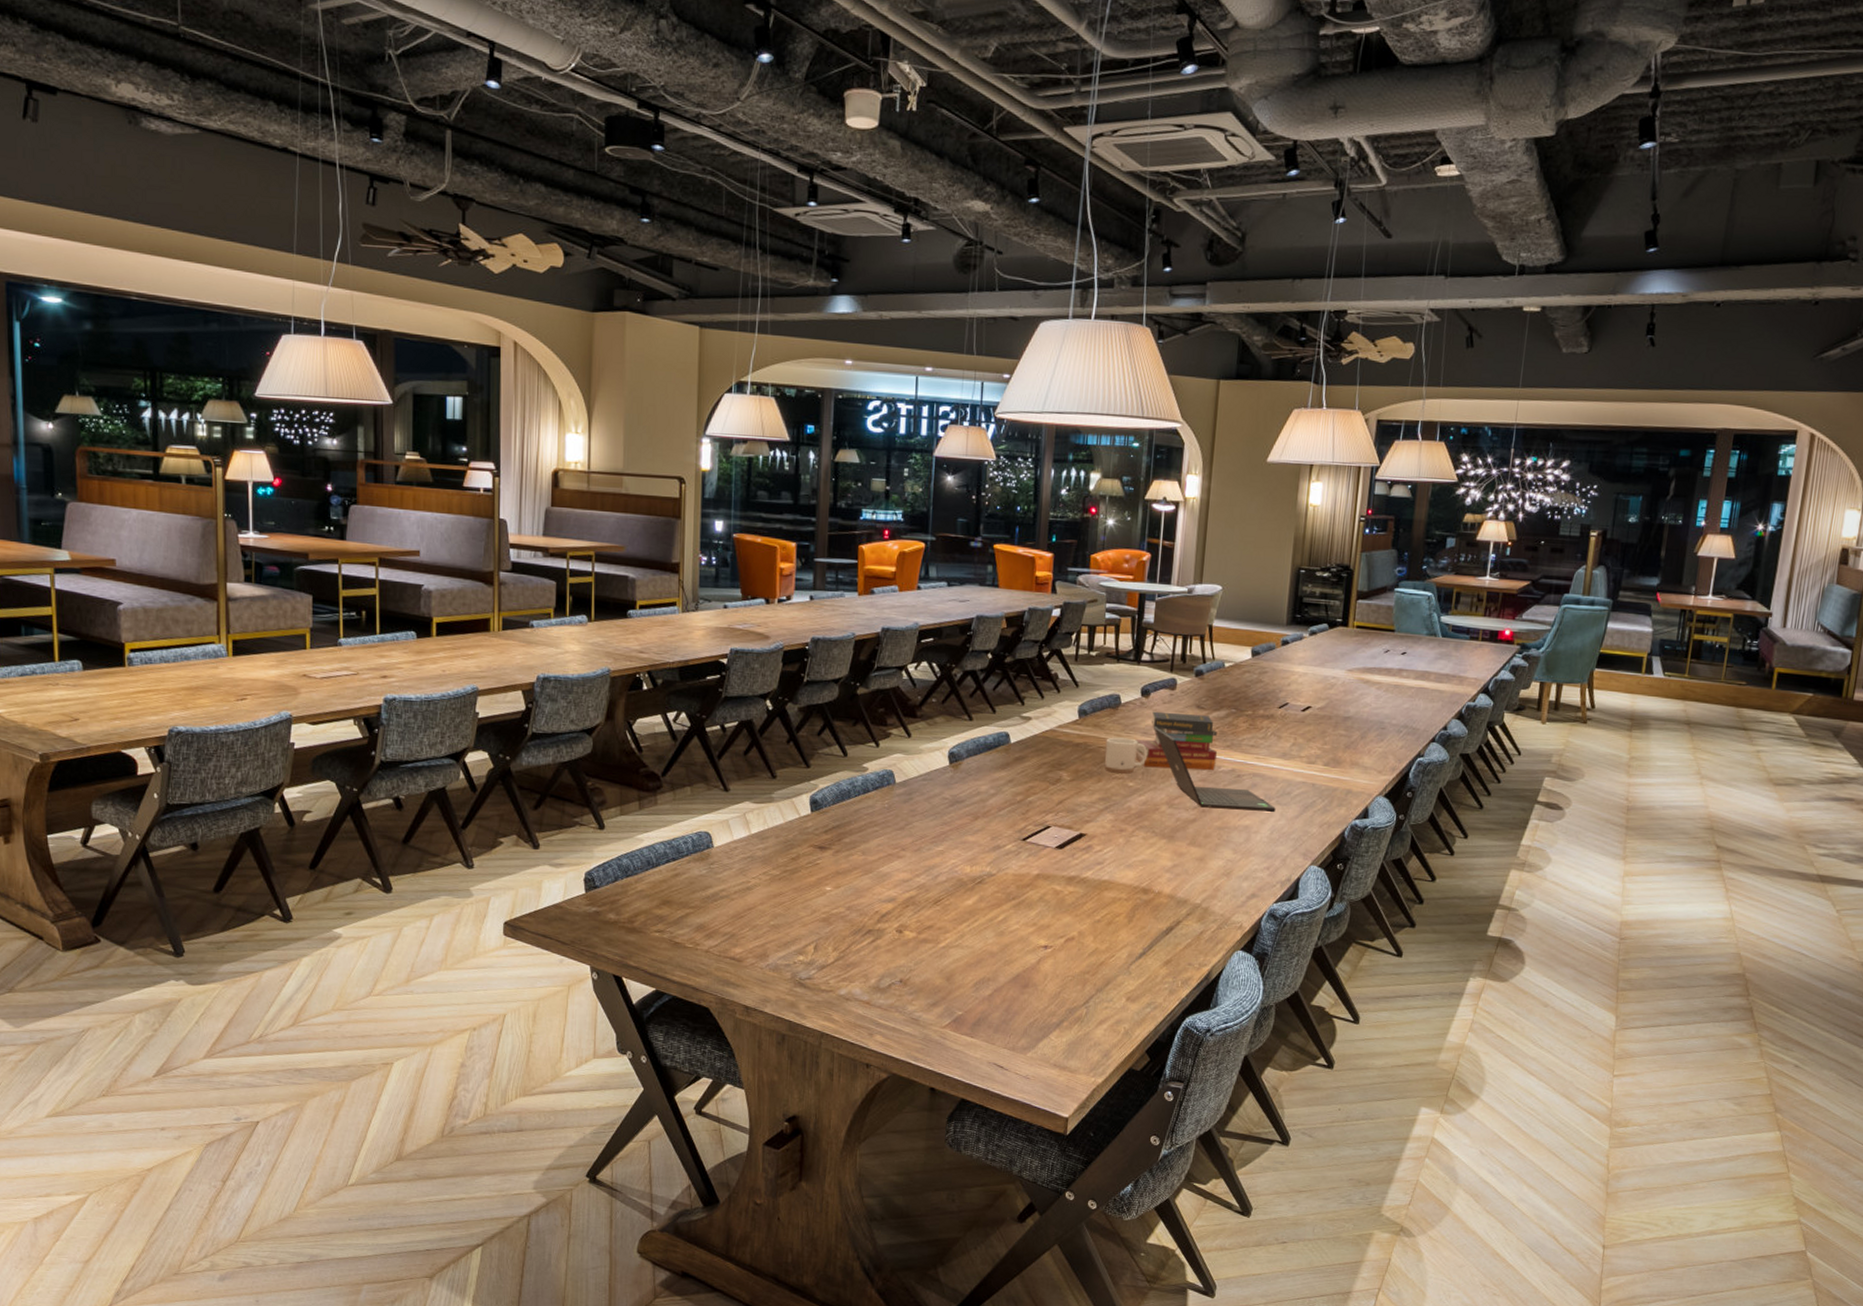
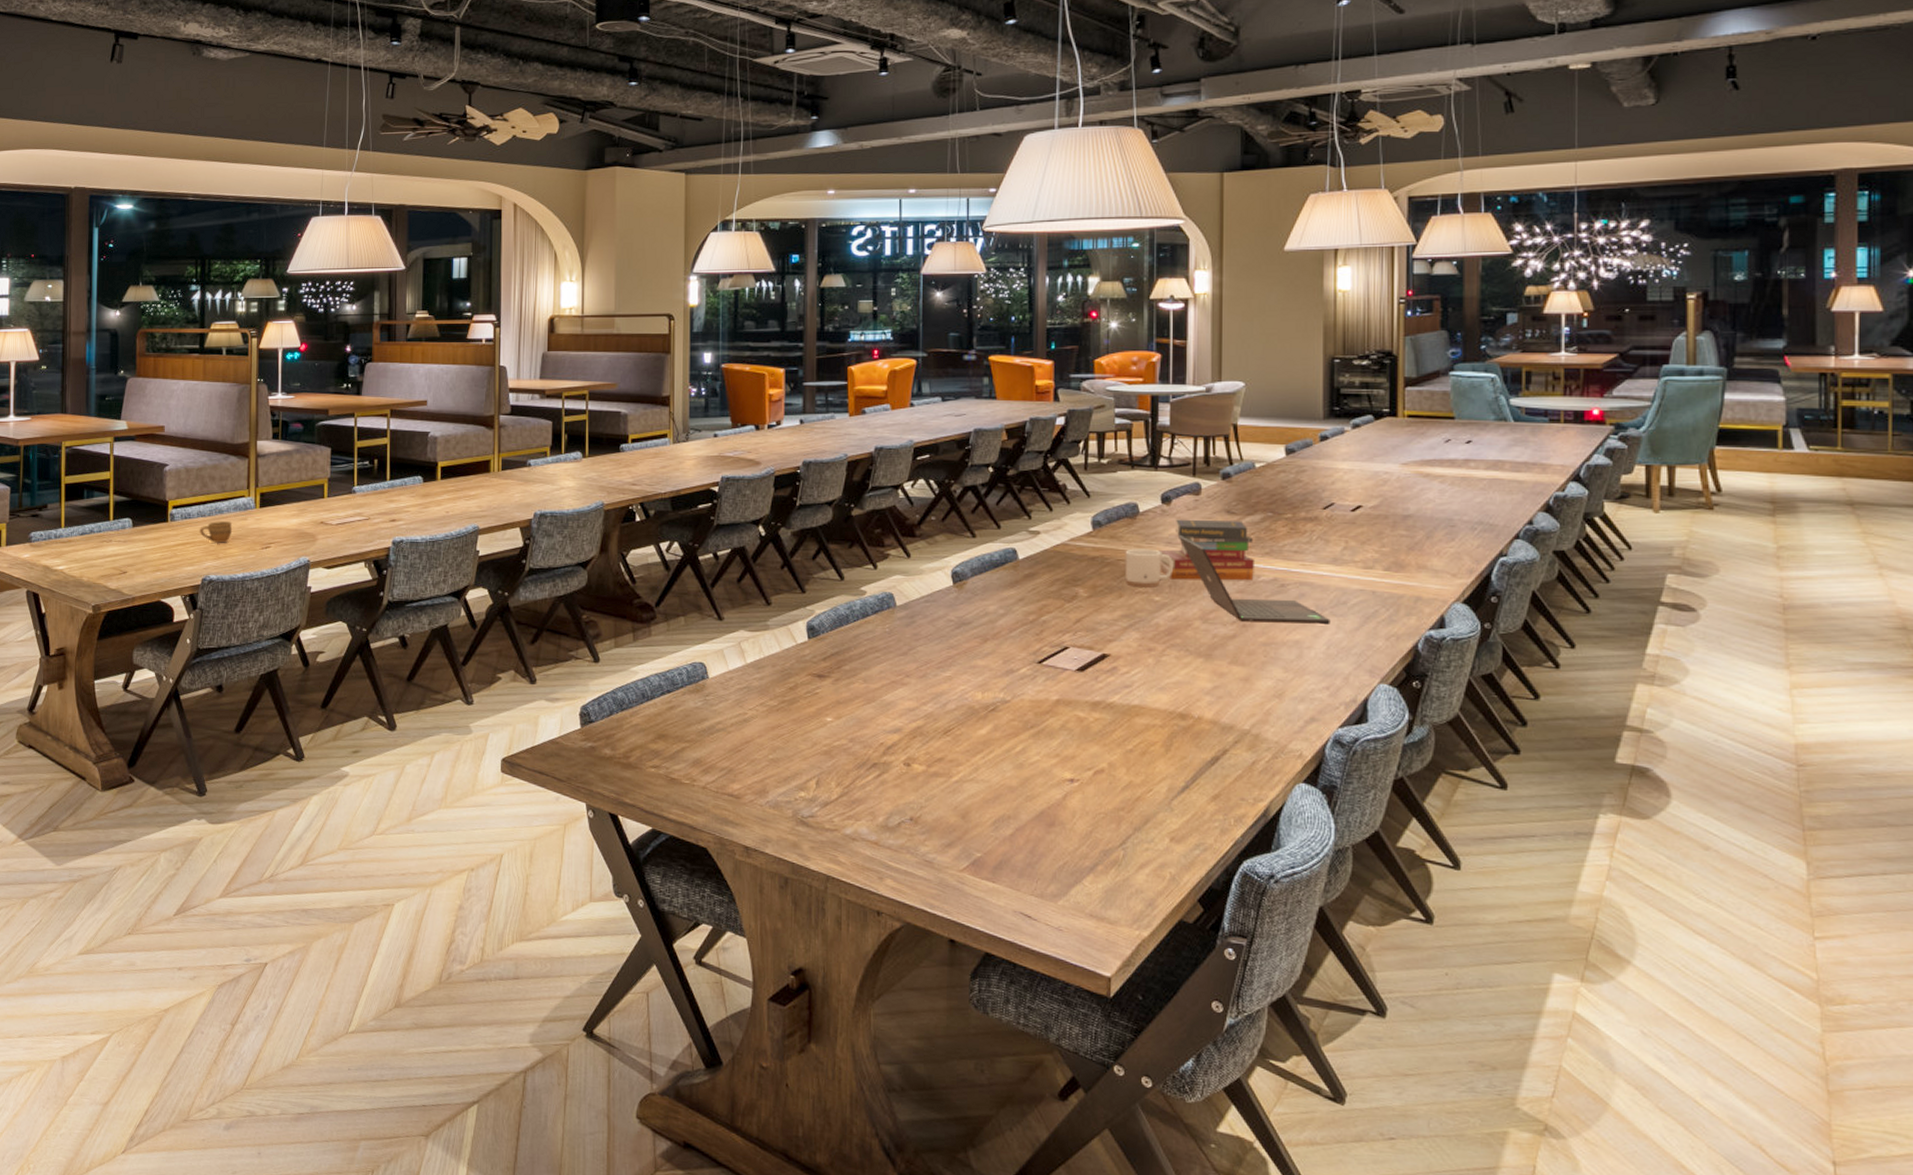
cup: none [162,668,202,693] -> present [198,521,233,544]

